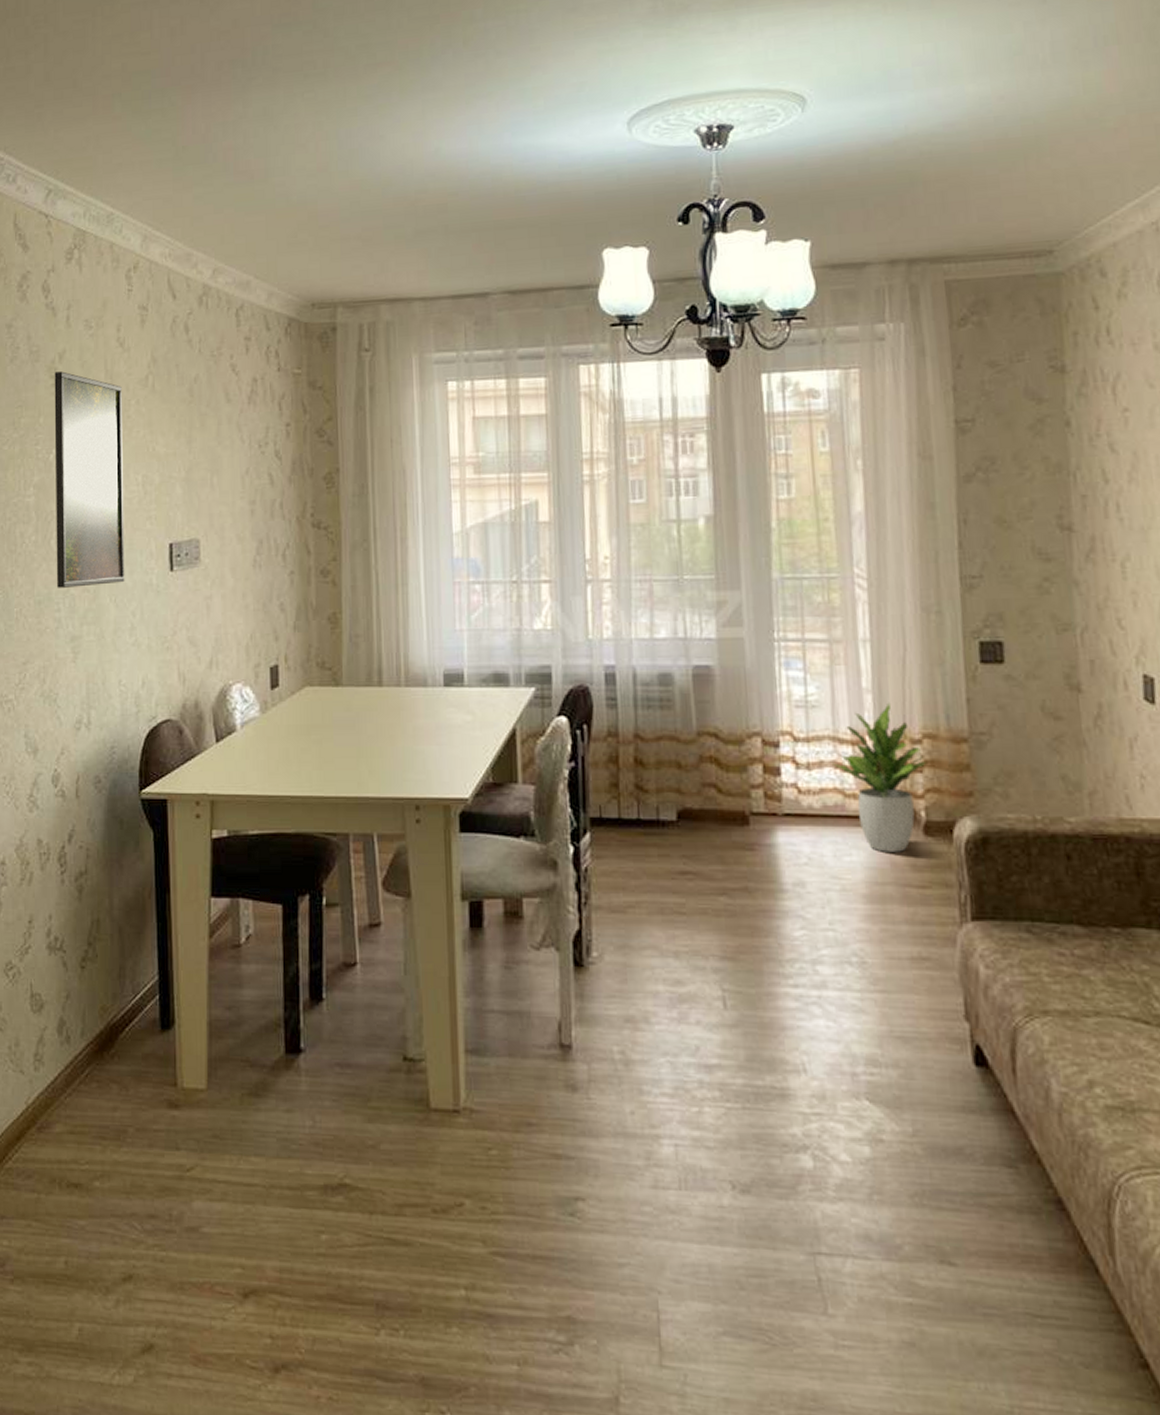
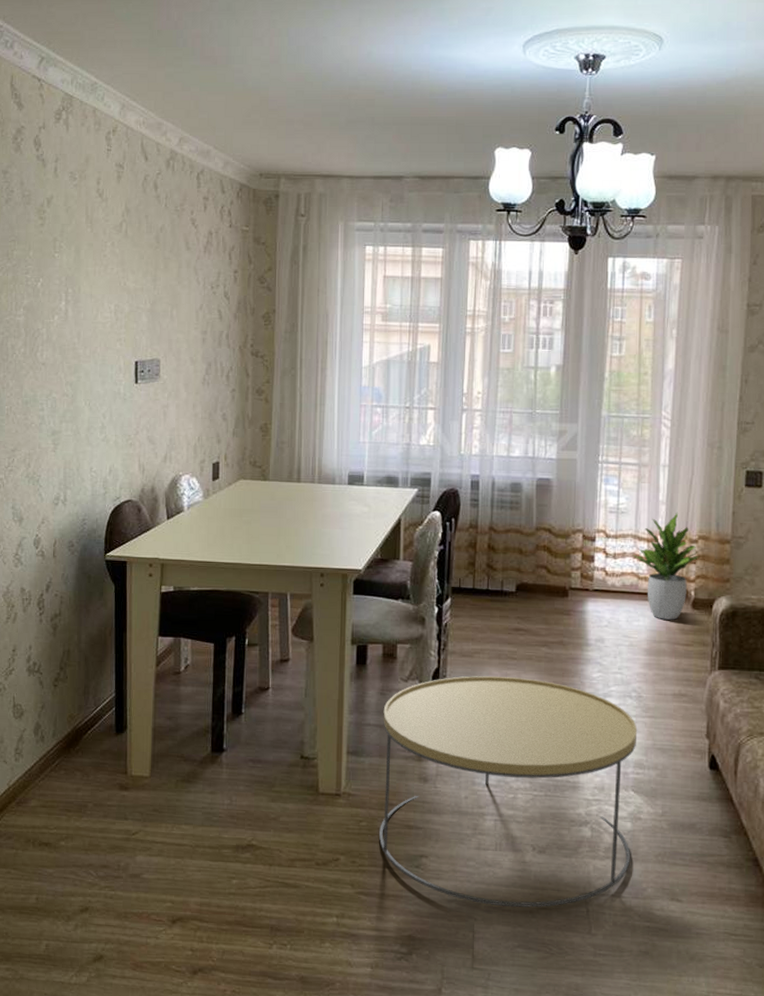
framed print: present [54,371,125,588] -> none [41,214,100,392]
coffee table: none [510,938,874,1275] -> present [379,675,638,908]

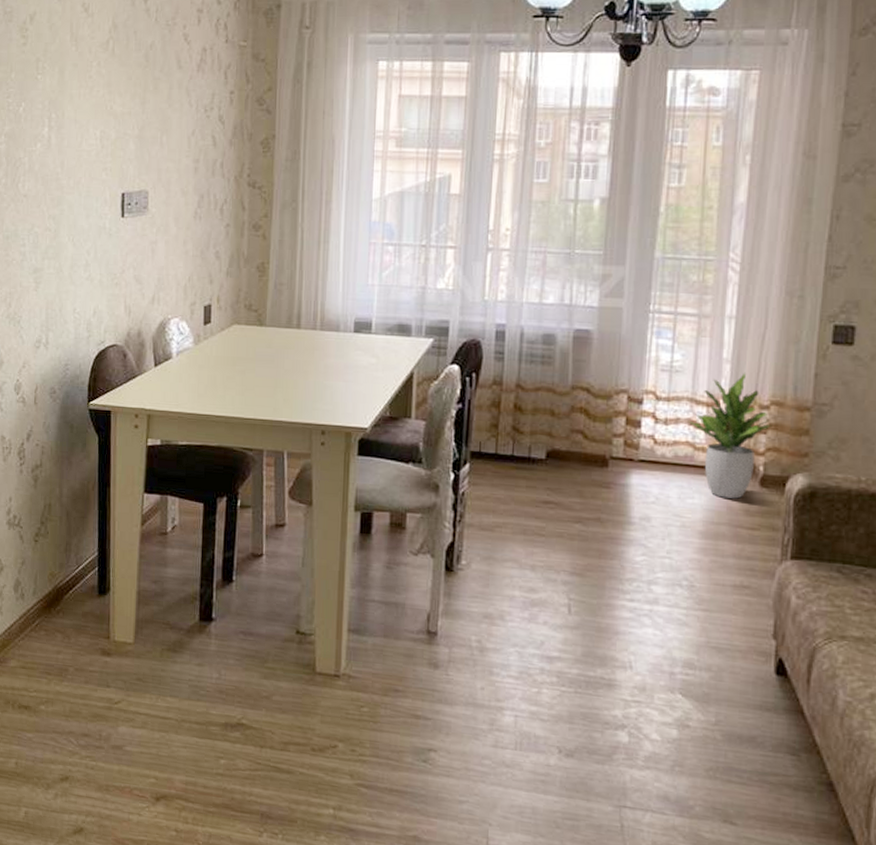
coffee table: present [379,675,638,908] -> none [382,552,688,818]

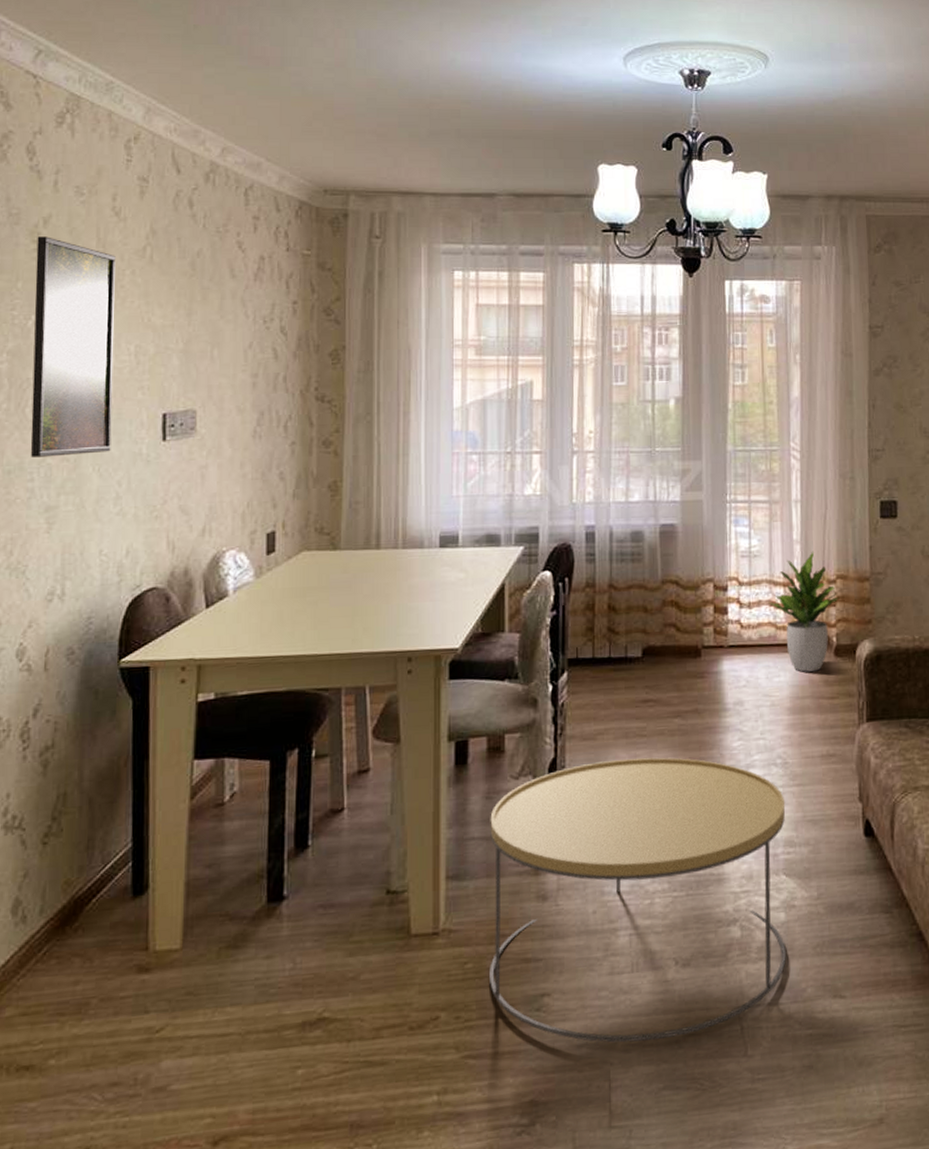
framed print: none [22,32,85,226] -> present [30,236,116,457]
coffee table: none [382,552,688,818] -> present [490,757,786,1043]

